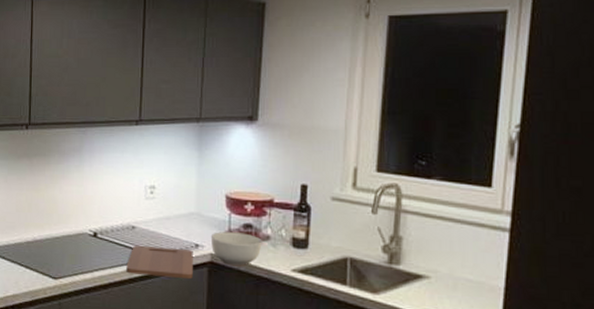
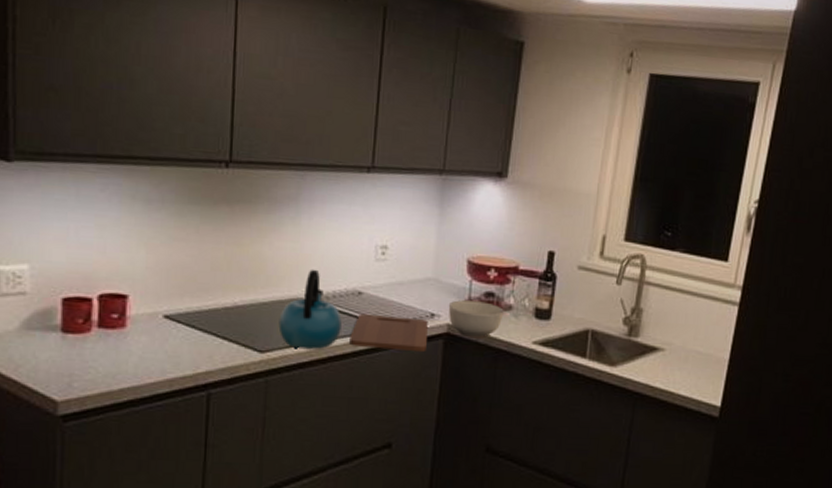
kettle: none [68,208,119,277] -> present [278,269,342,350]

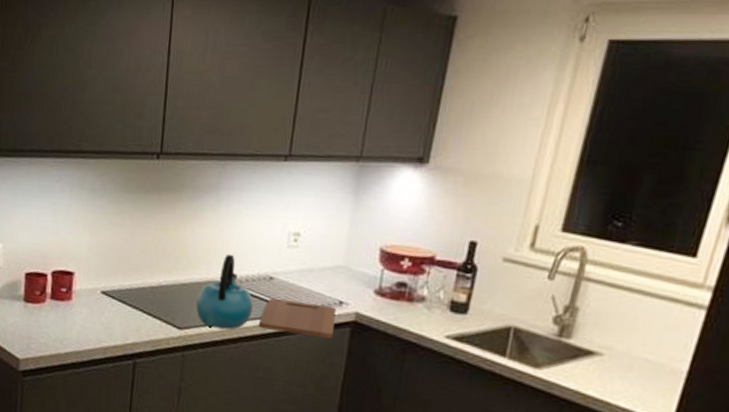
bowl: present [448,300,504,339] -> none [357,289,416,329]

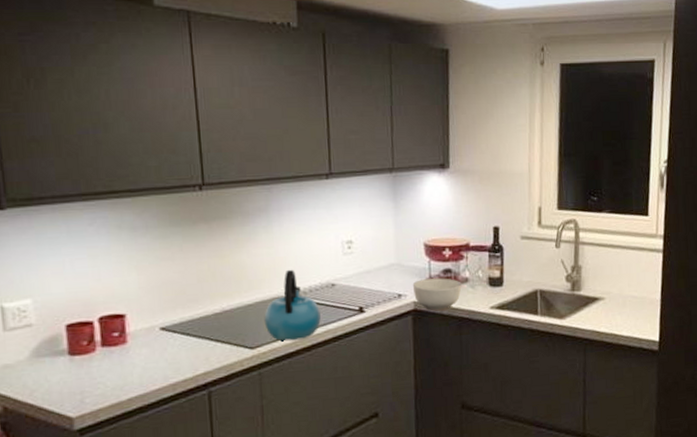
cutting board: present [259,297,336,339] -> none [329,300,398,332]
bowl: none [357,289,416,329] -> present [412,278,462,312]

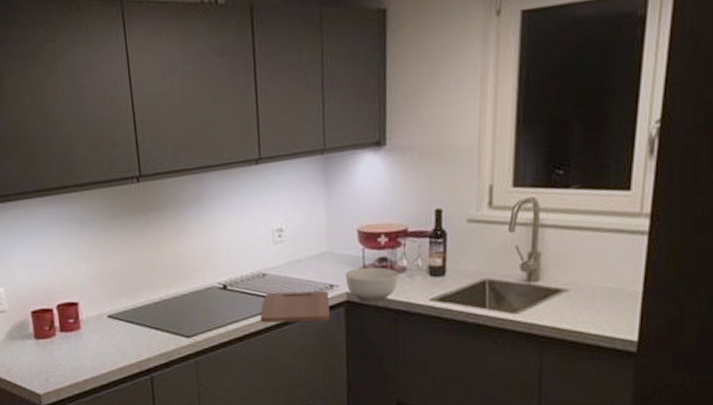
kettle: present [264,269,321,342] -> none [198,259,252,331]
cutting board: none [329,300,398,332] -> present [260,291,330,323]

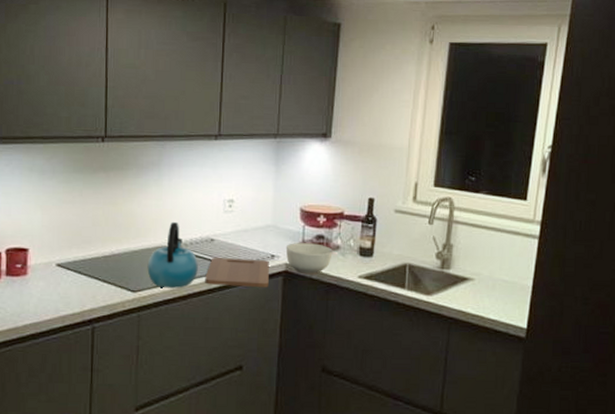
kettle: none [198,259,252,331] -> present [147,221,198,289]

